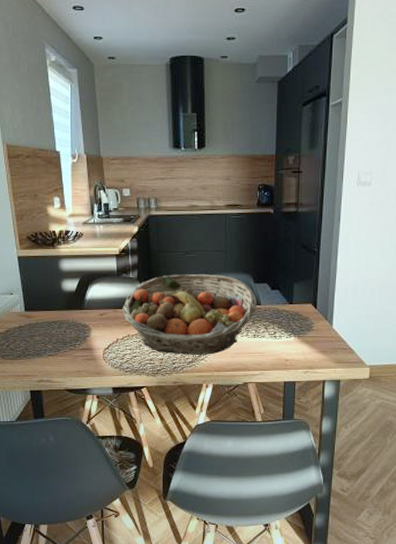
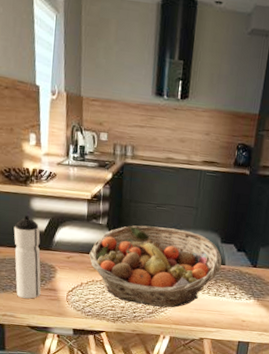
water bottle: none [44,277,76,361] -> present [13,215,41,299]

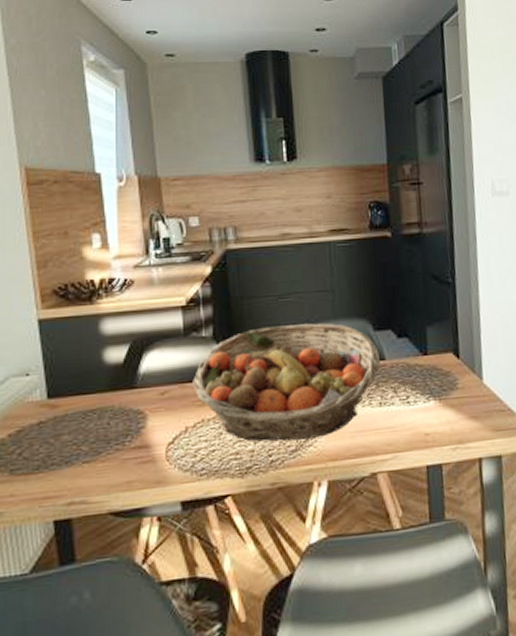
water bottle: present [13,215,41,299] -> none [77,344,126,470]

